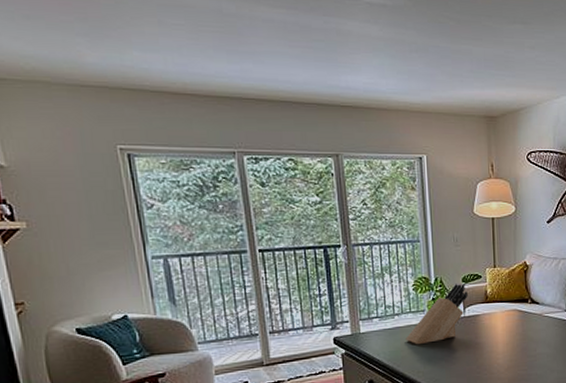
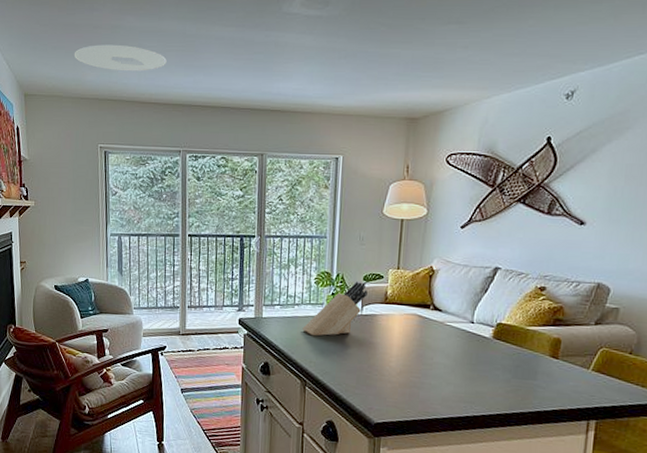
ceiling light: none [60,17,201,55] -> present [74,44,167,71]

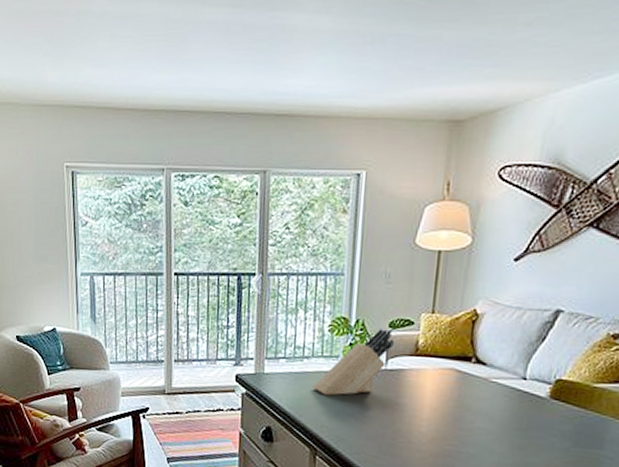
ceiling light: present [74,44,167,71] -> none [32,35,146,70]

